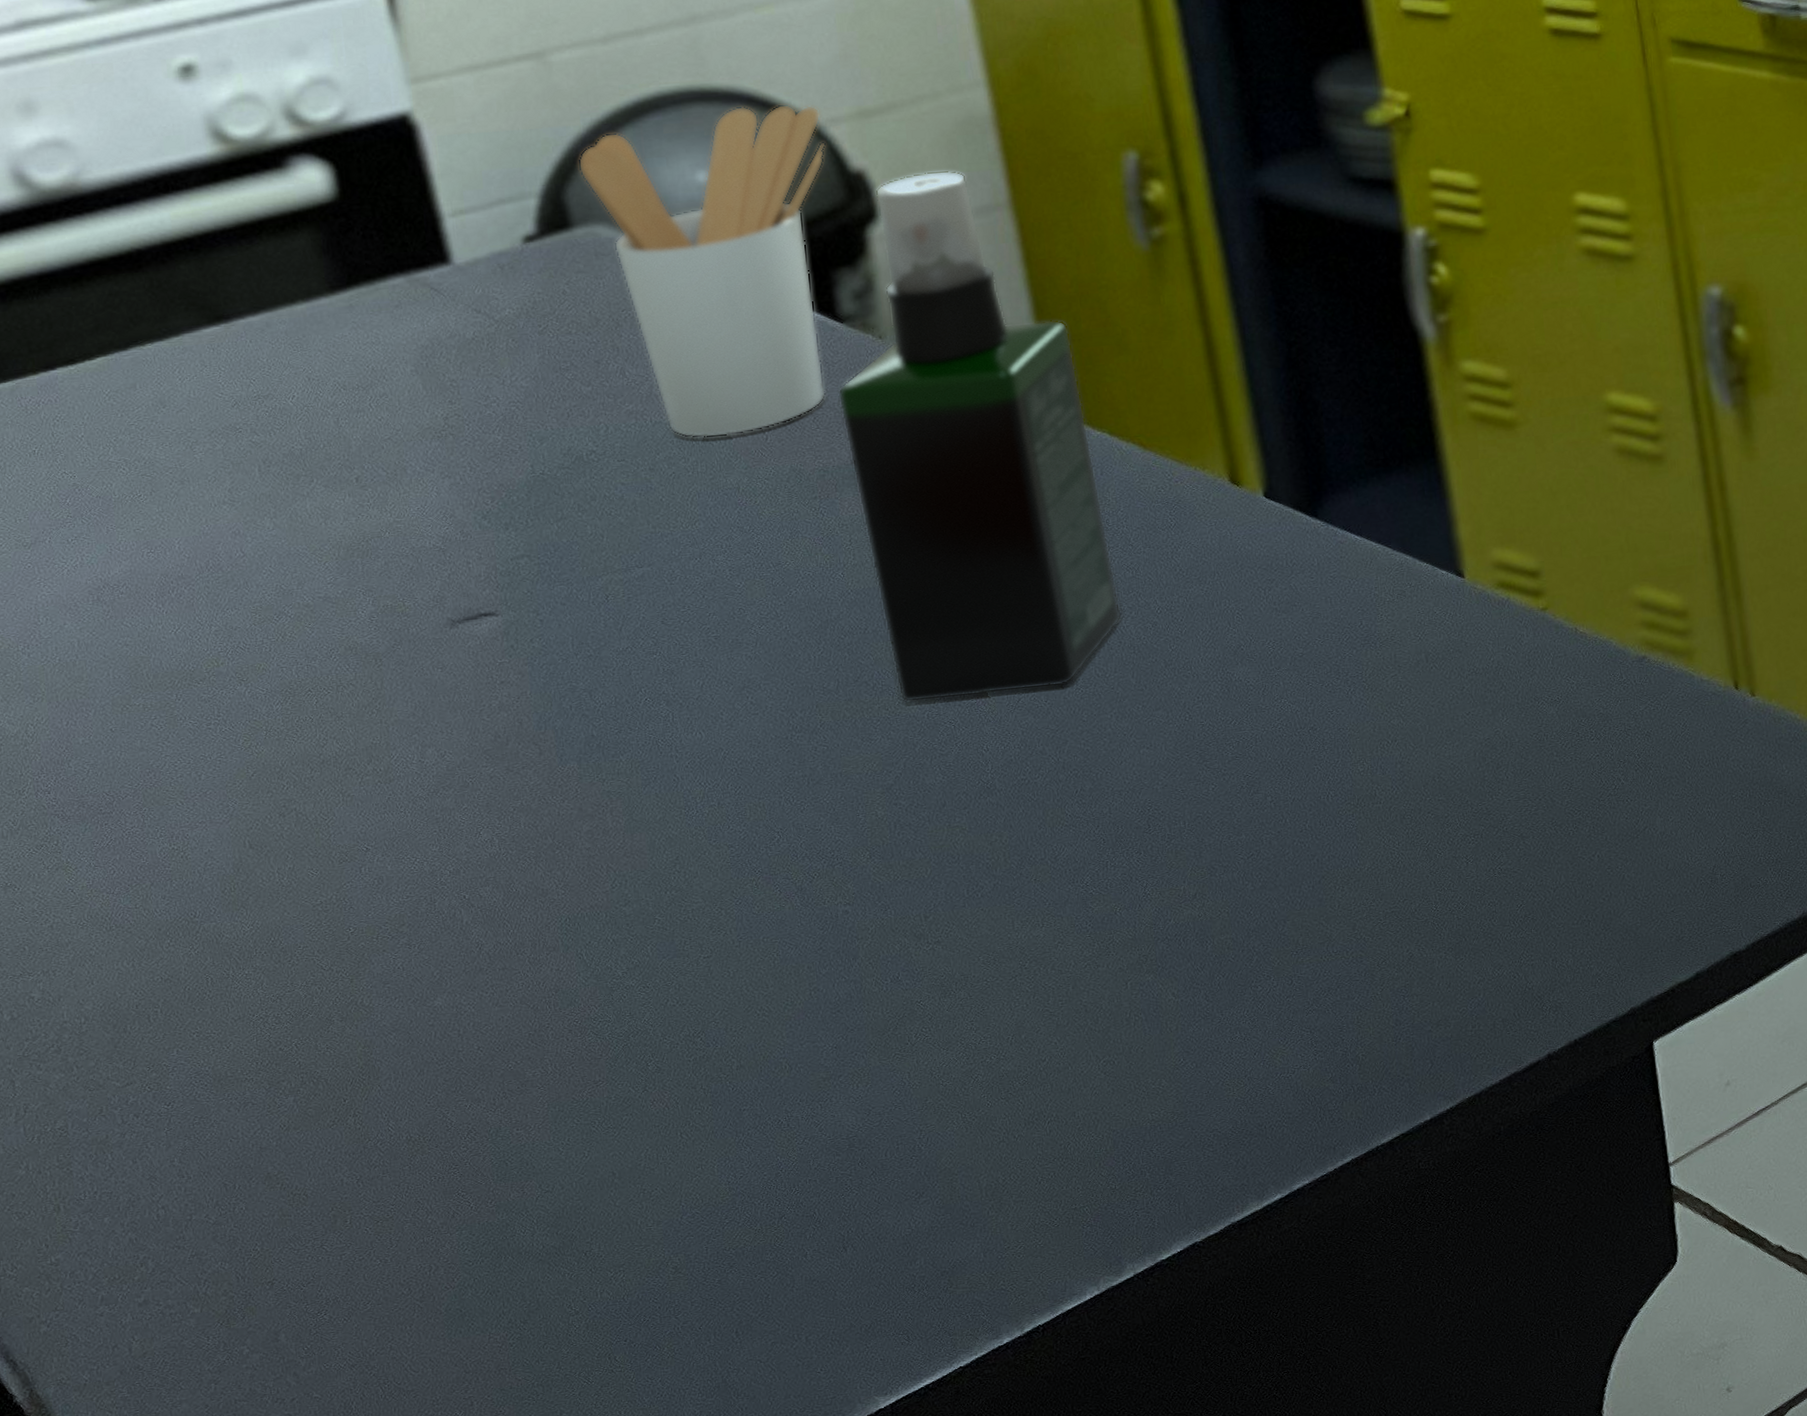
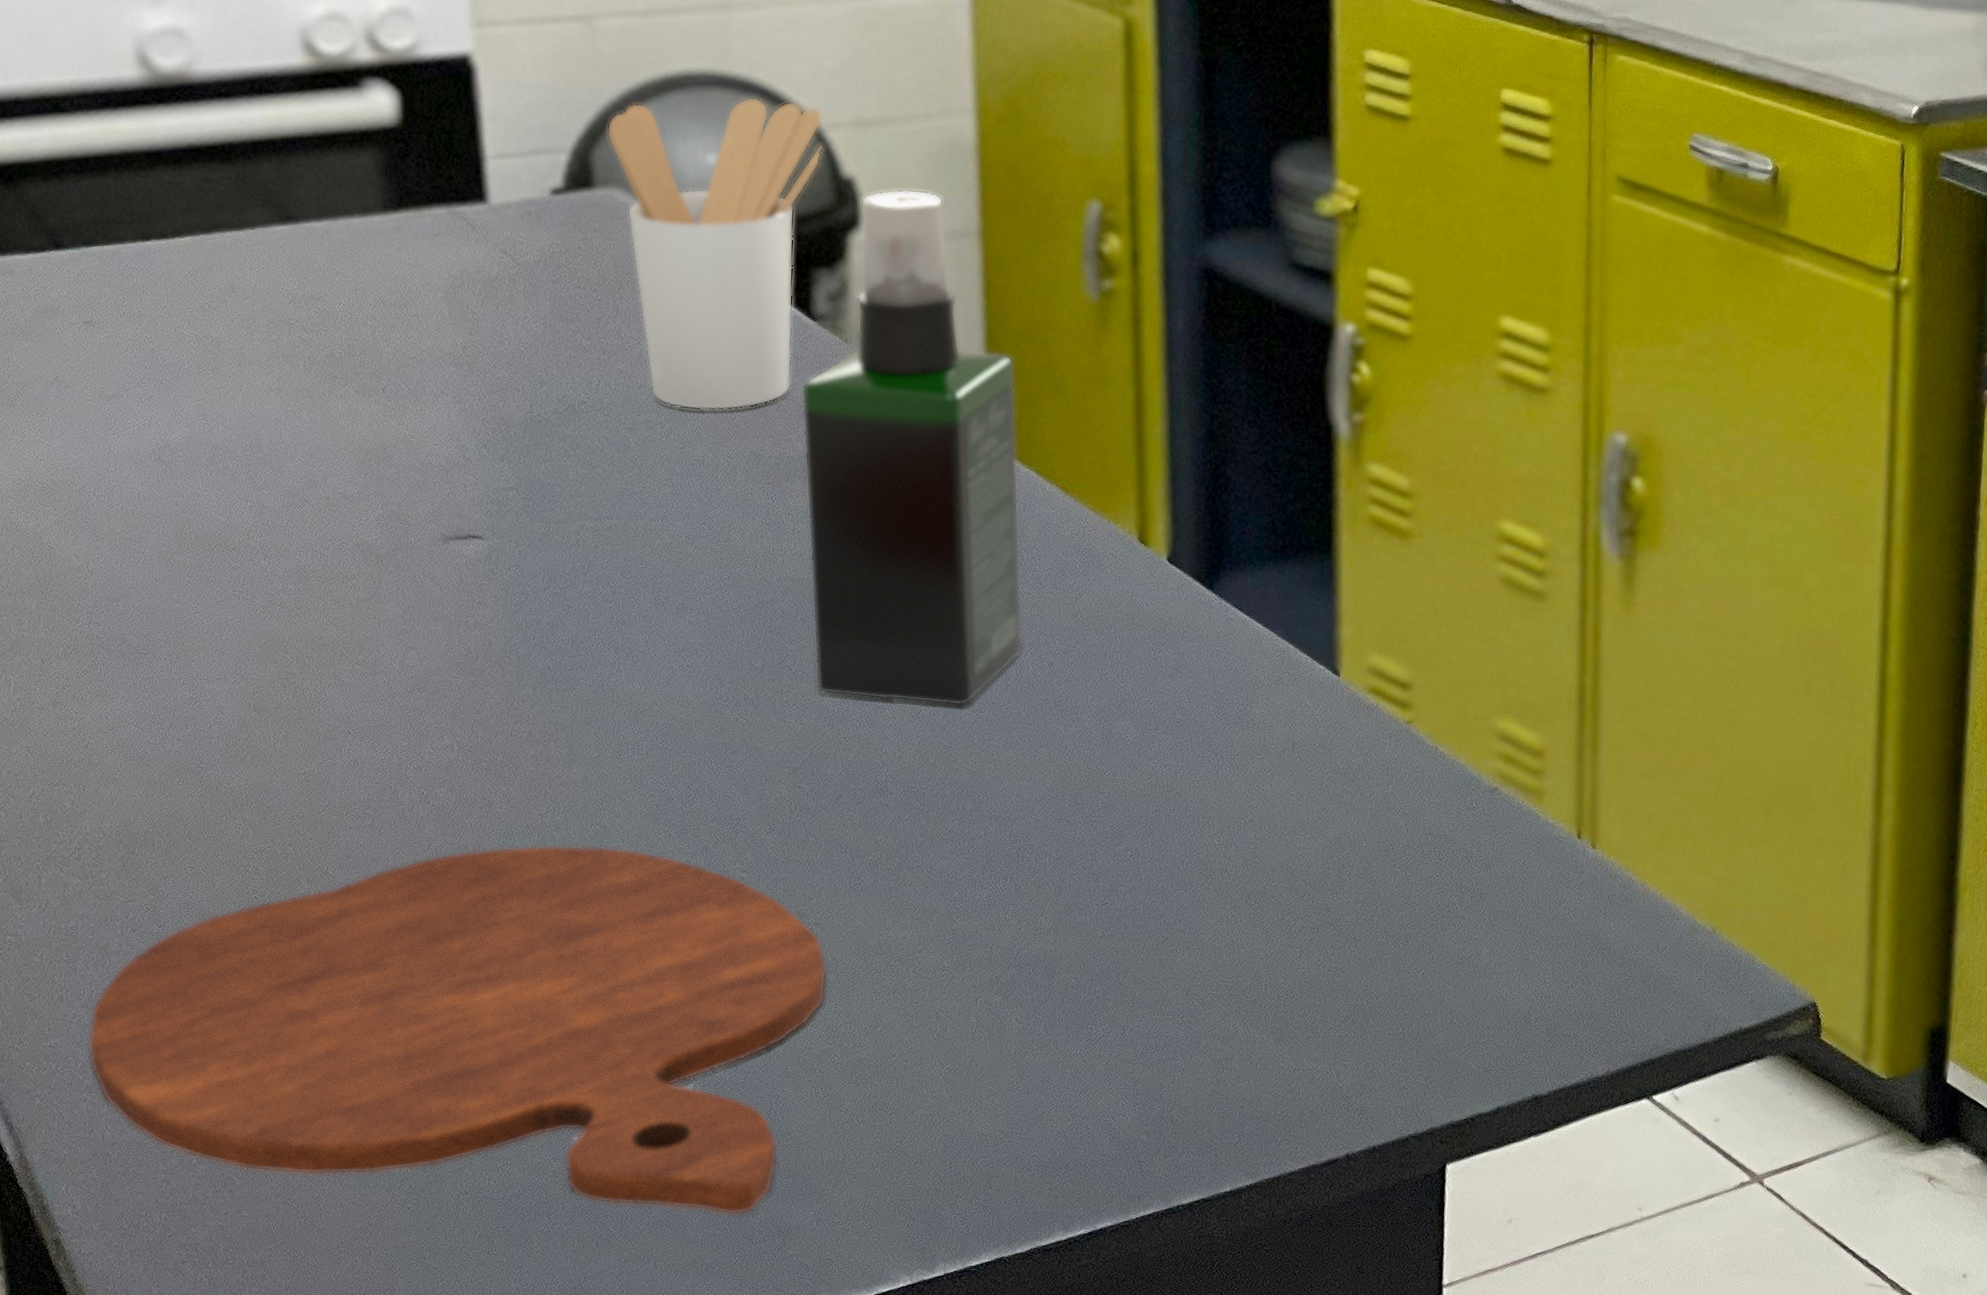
cutting board: none [96,906,959,1347] -> present [88,844,827,1216]

